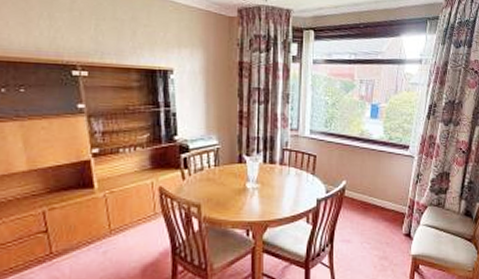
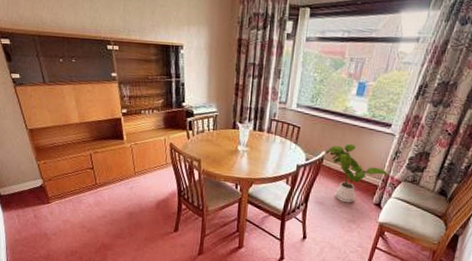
house plant: none [347,169,416,237] -> present [326,143,391,203]

